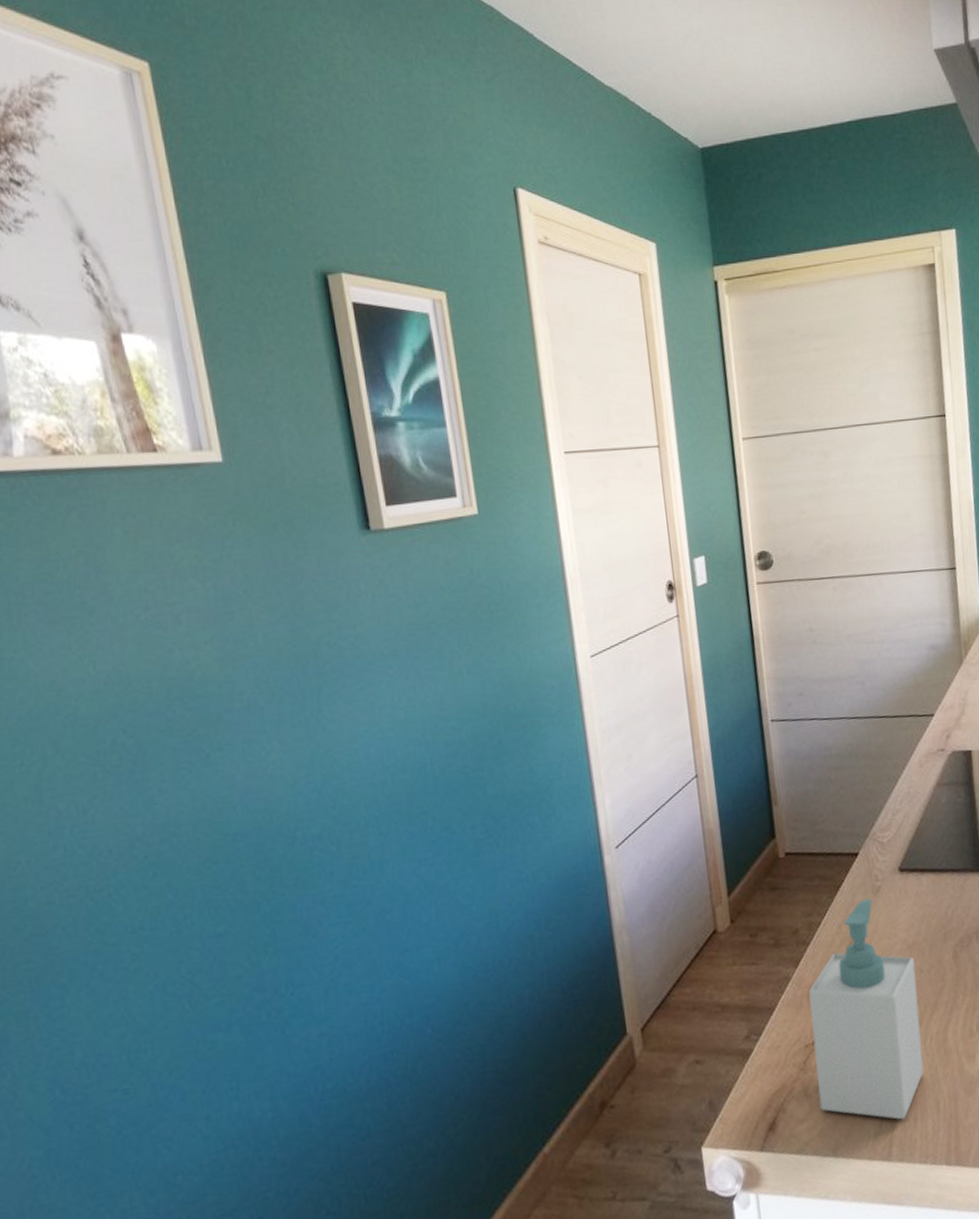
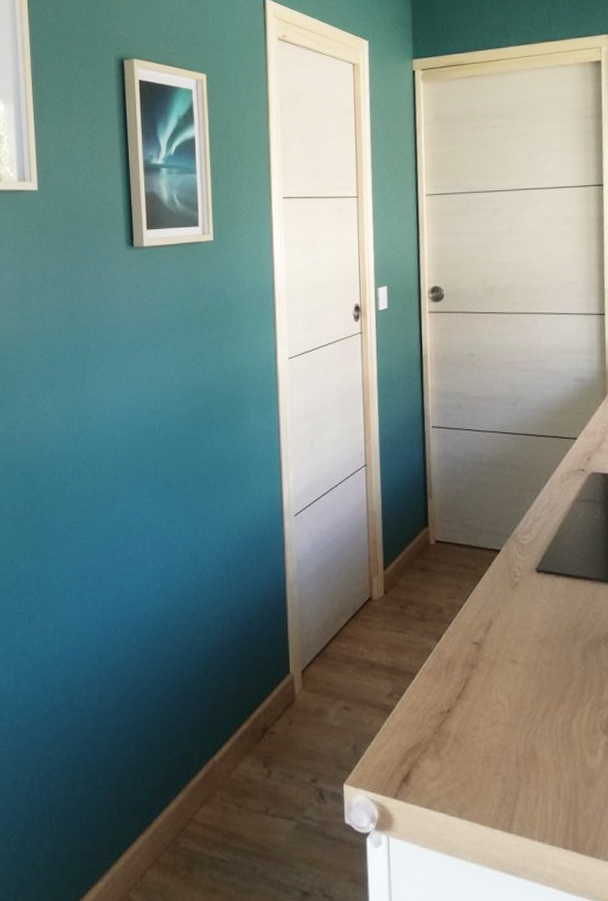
soap bottle: present [809,898,924,1120] -> none [447,591,547,797]

